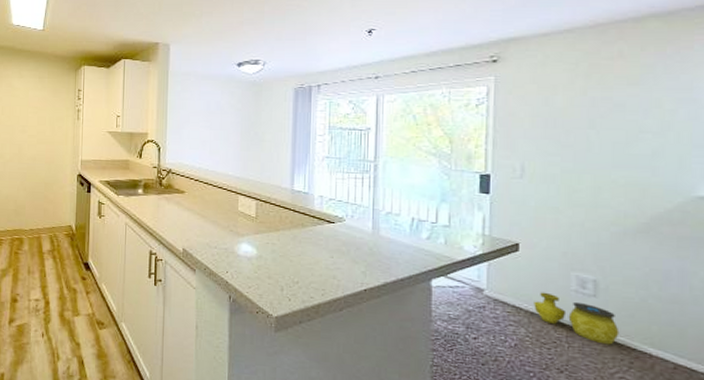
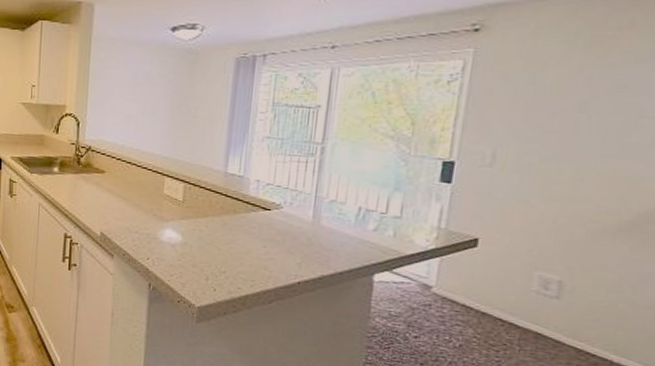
decorative vase: present [534,292,620,345] -> none [486,291,580,350]

